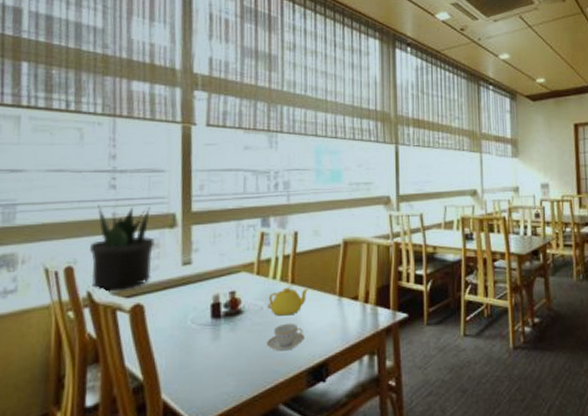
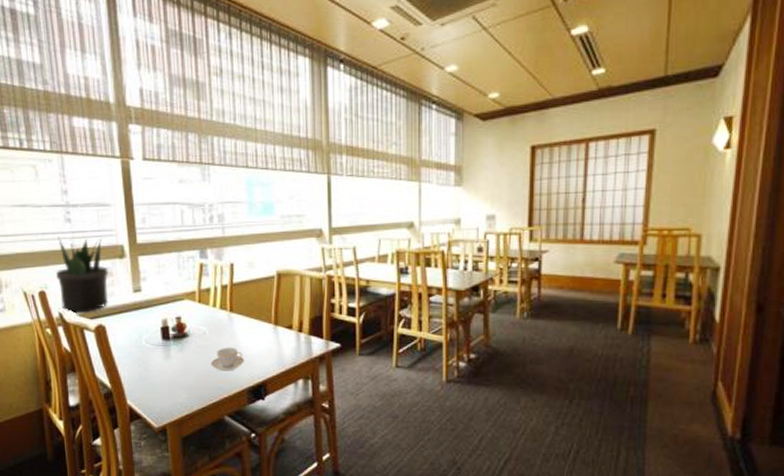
teapot: present [267,287,309,316] -> none [210,315,247,340]

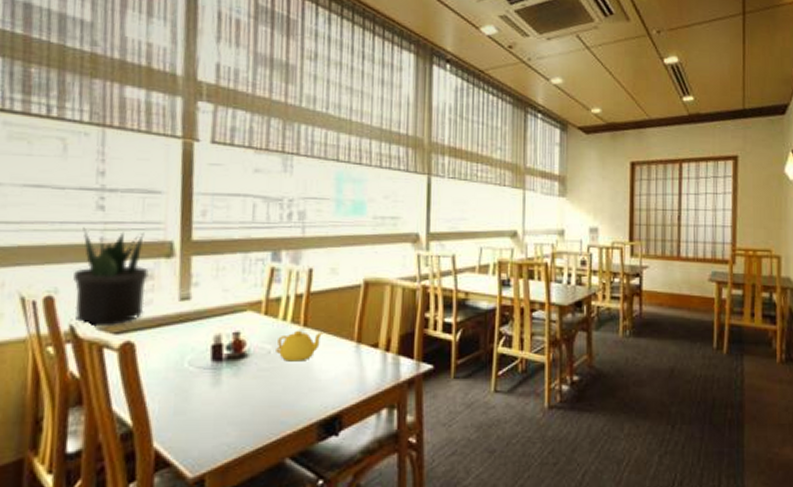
teapot: none [210,315,247,340] -> present [276,330,324,362]
teacup: present [211,347,244,371] -> none [274,370,317,400]

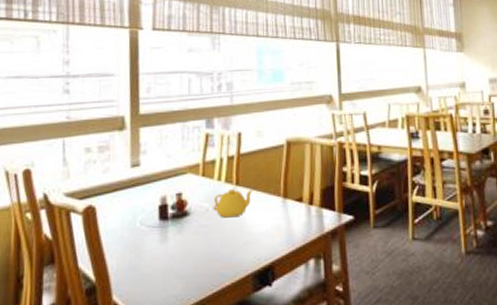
planter: present [73,227,149,325] -> none [46,109,105,193]

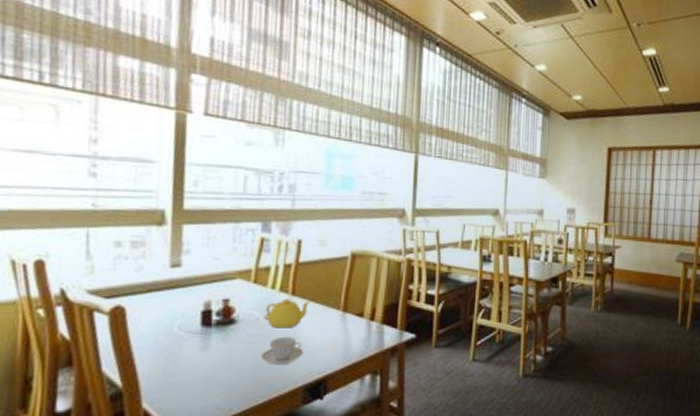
teacup: none [213,225,250,254] -> present [261,336,303,365]

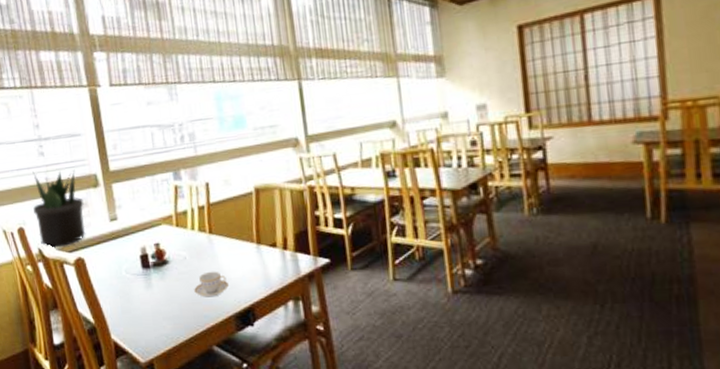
planter: none [64,193,140,290] -> present [32,169,86,247]
teapot: present [264,298,311,328] -> none [190,237,227,265]

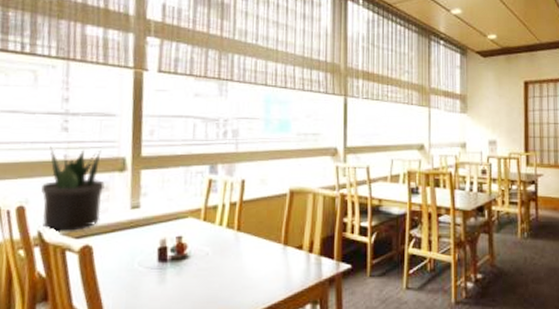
teacup: present [194,271,229,298] -> none [211,269,249,297]

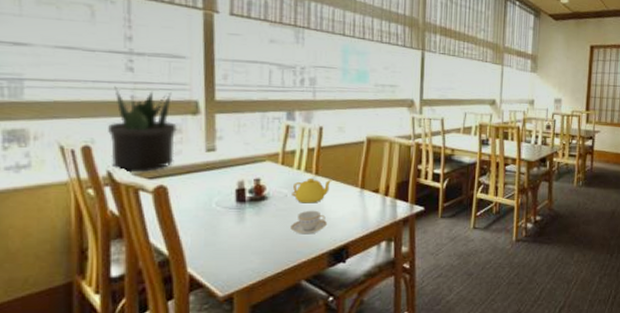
teacup: none [211,269,249,297] -> present [290,210,327,235]
teapot: none [213,234,255,262] -> present [292,177,333,203]

